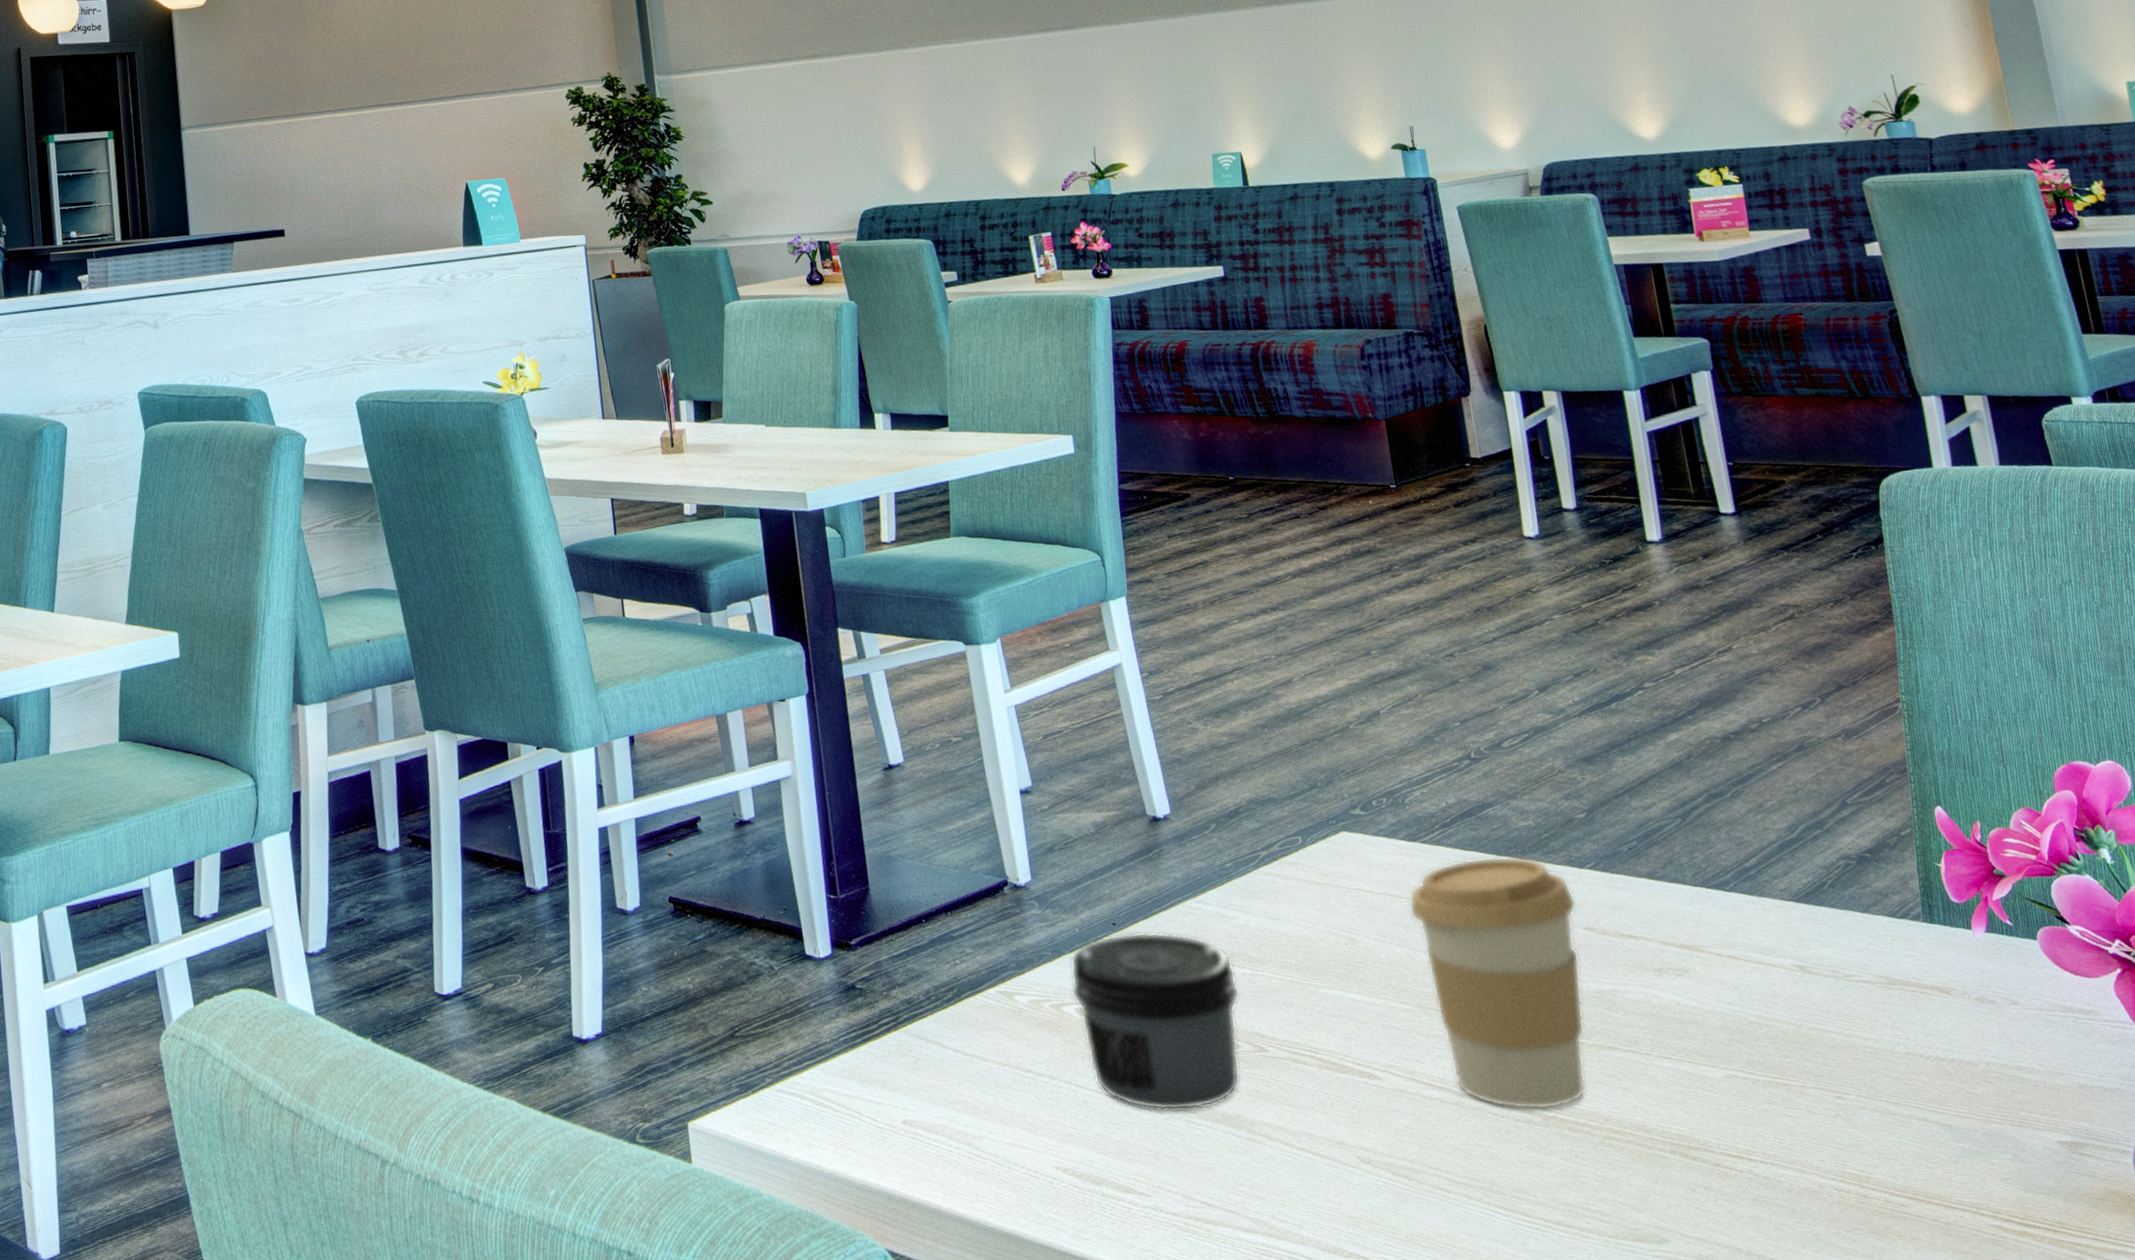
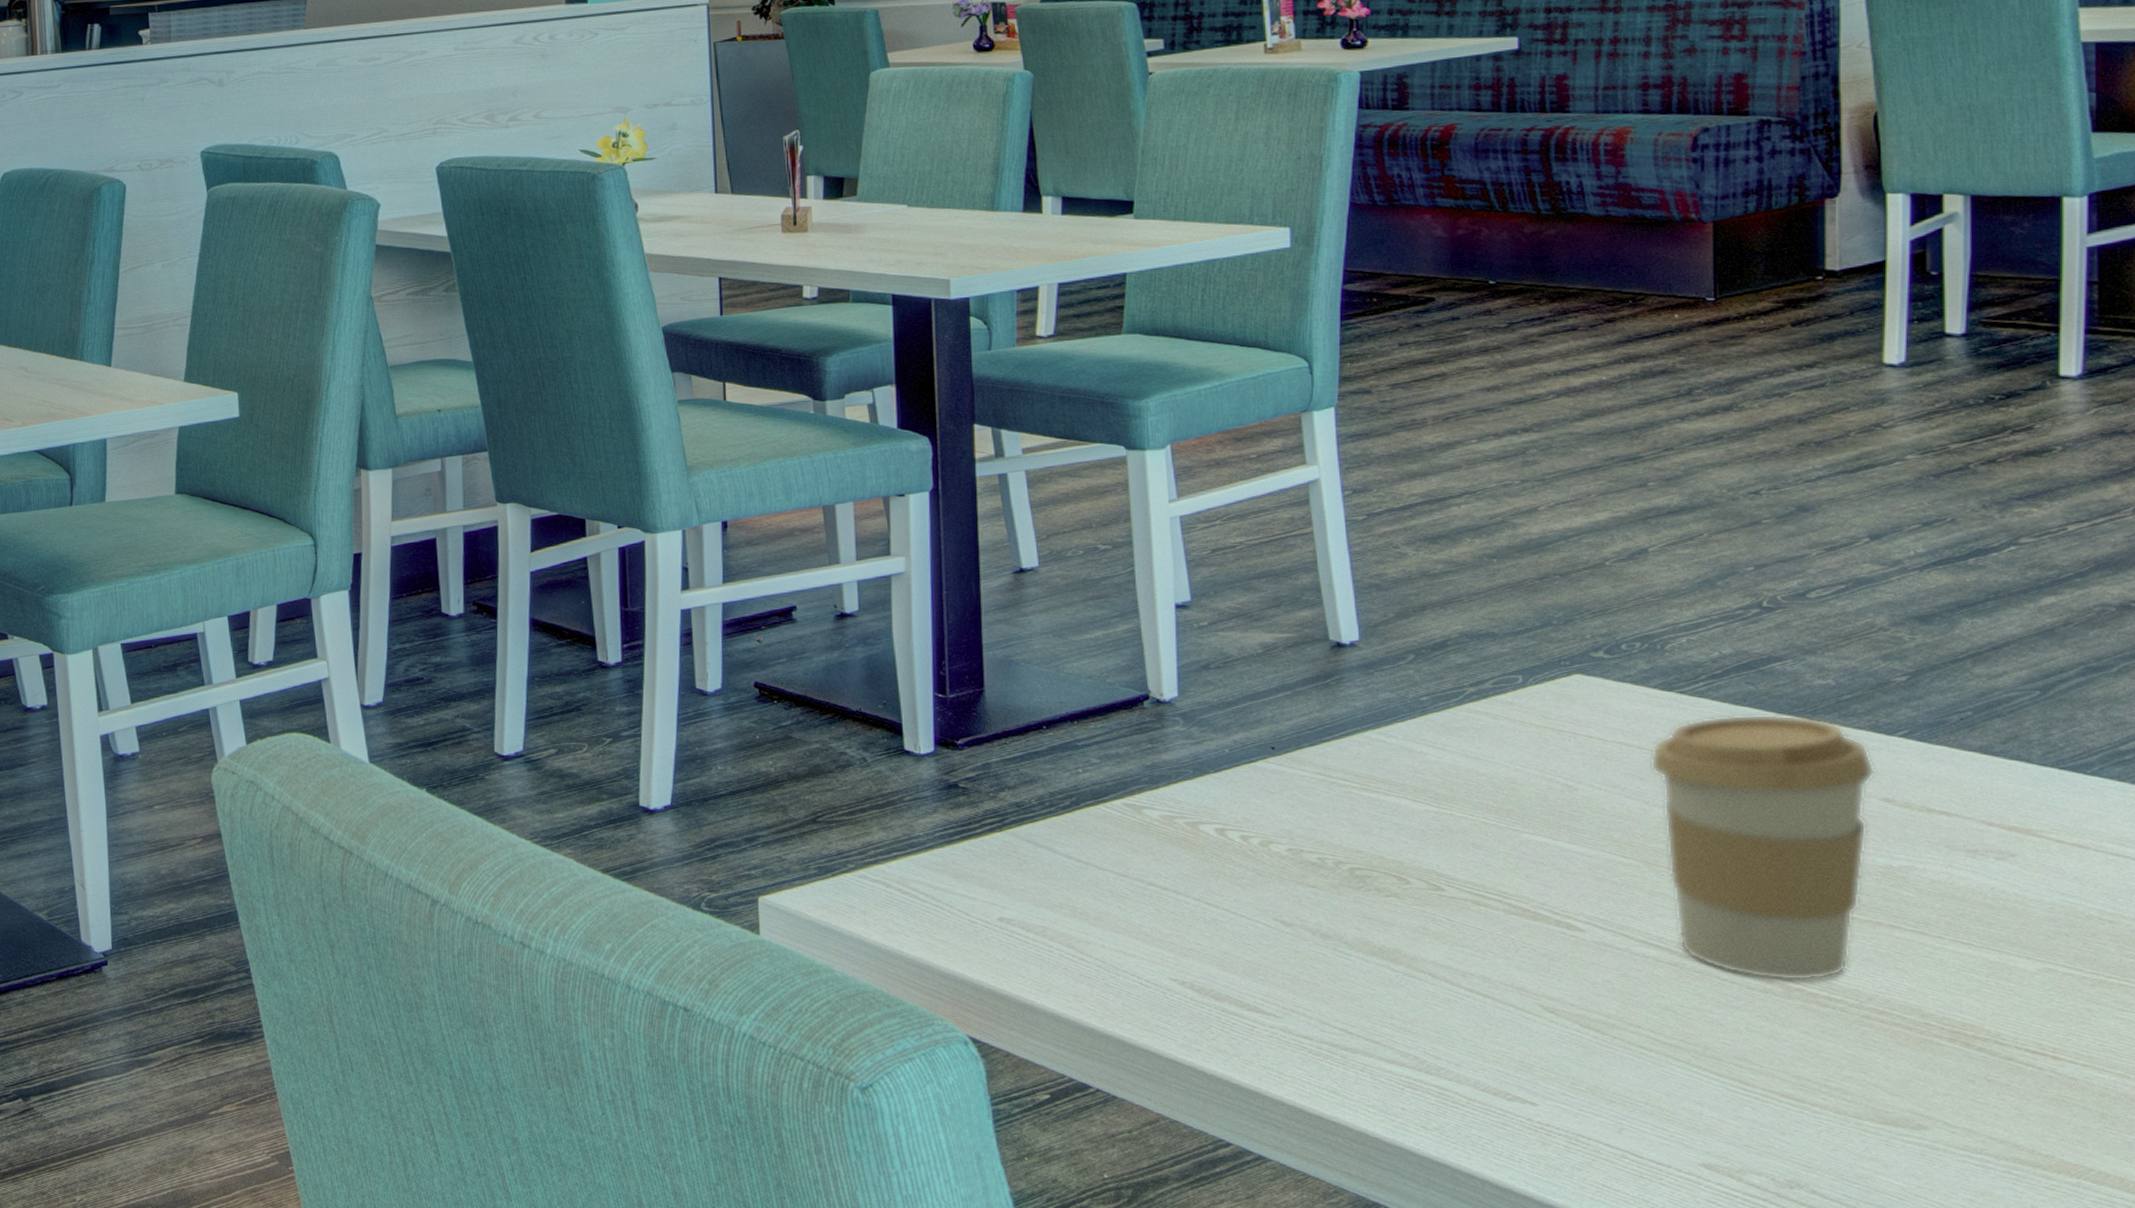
jar: present [1071,932,1240,1111] -> none [1212,759,1419,939]

